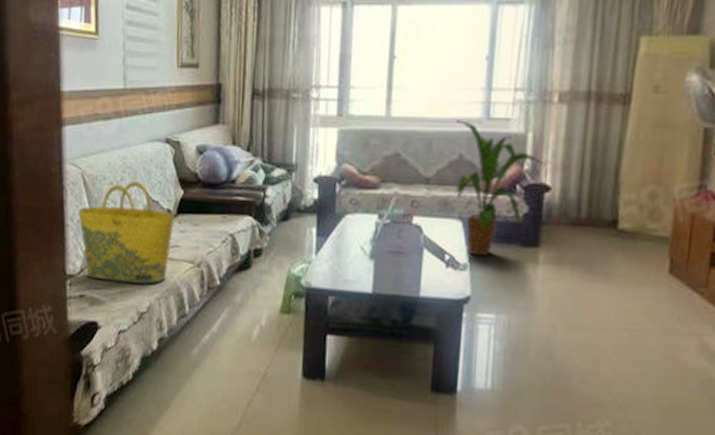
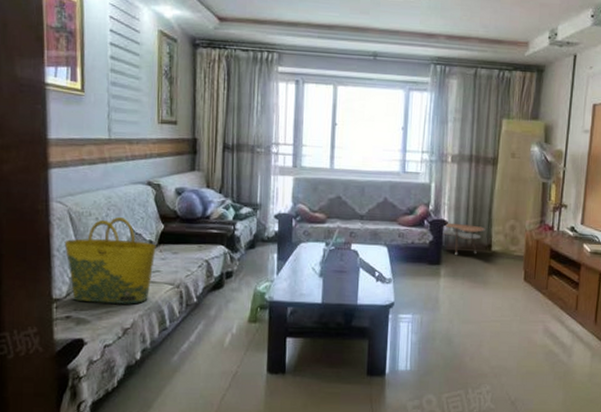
house plant: present [454,120,546,256] -> none [381,173,444,272]
side table: none [541,187,609,235] -> present [441,222,486,256]

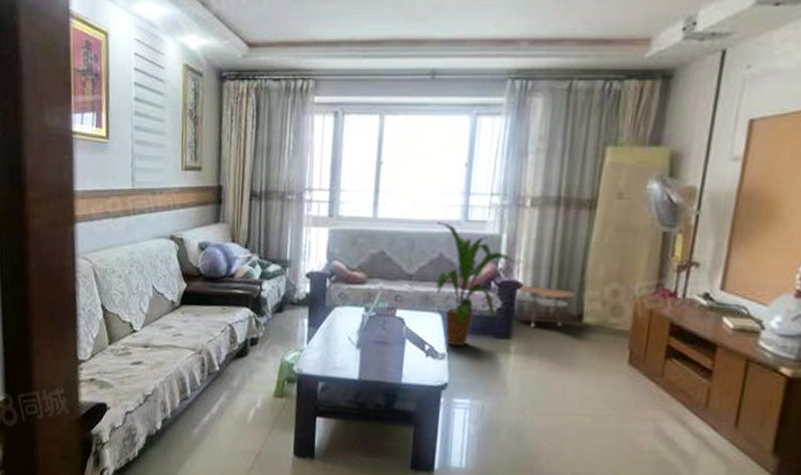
tote bag: present [64,217,156,304] -> none [89,275,178,370]
house plant: none [381,173,444,272] -> present [435,222,519,346]

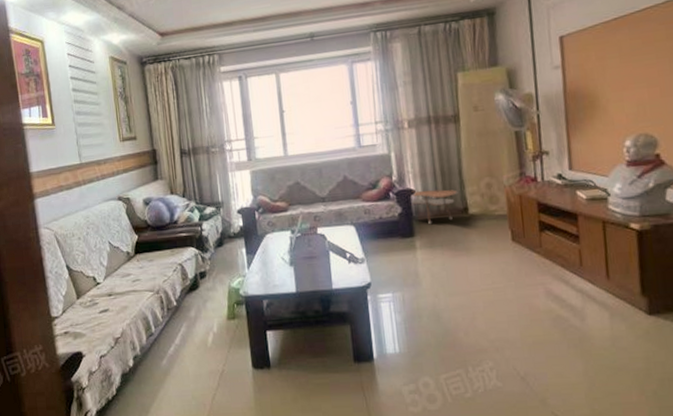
house plant: present [435,222,519,346] -> none [337,150,408,250]

